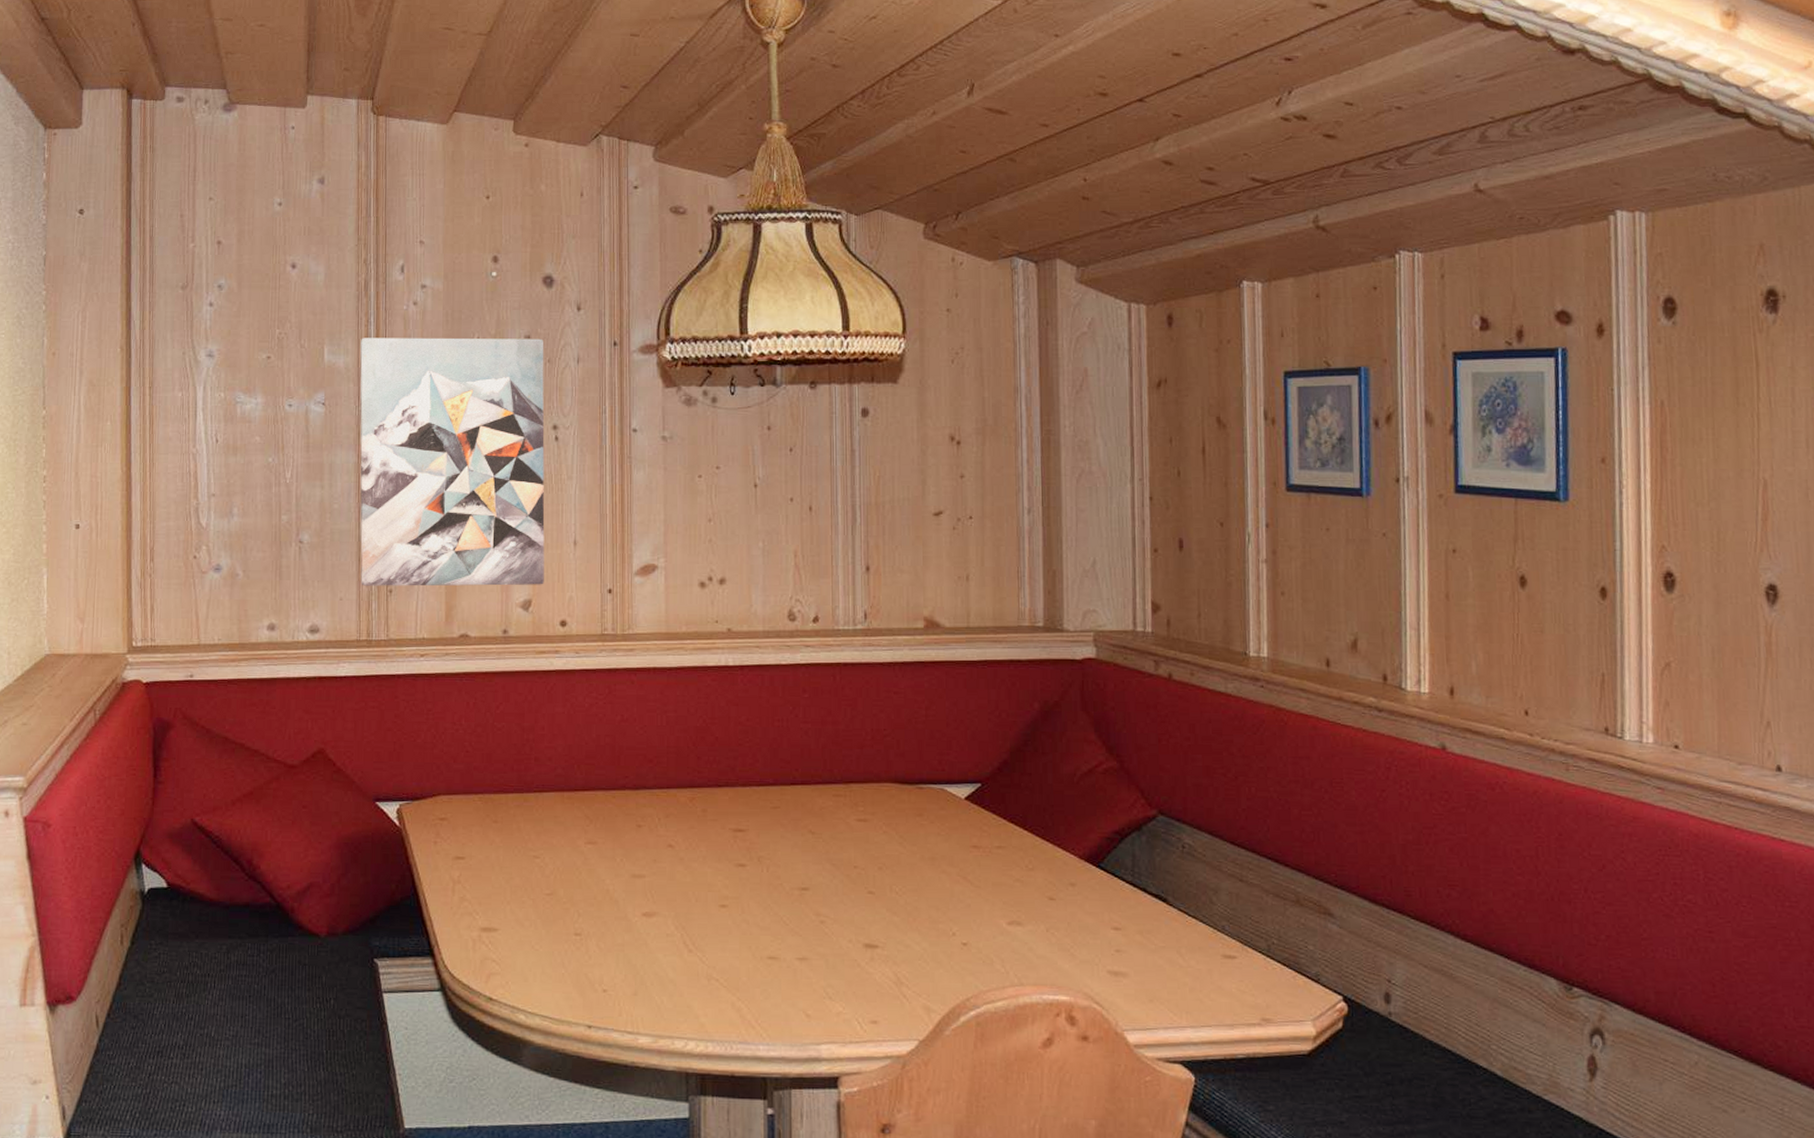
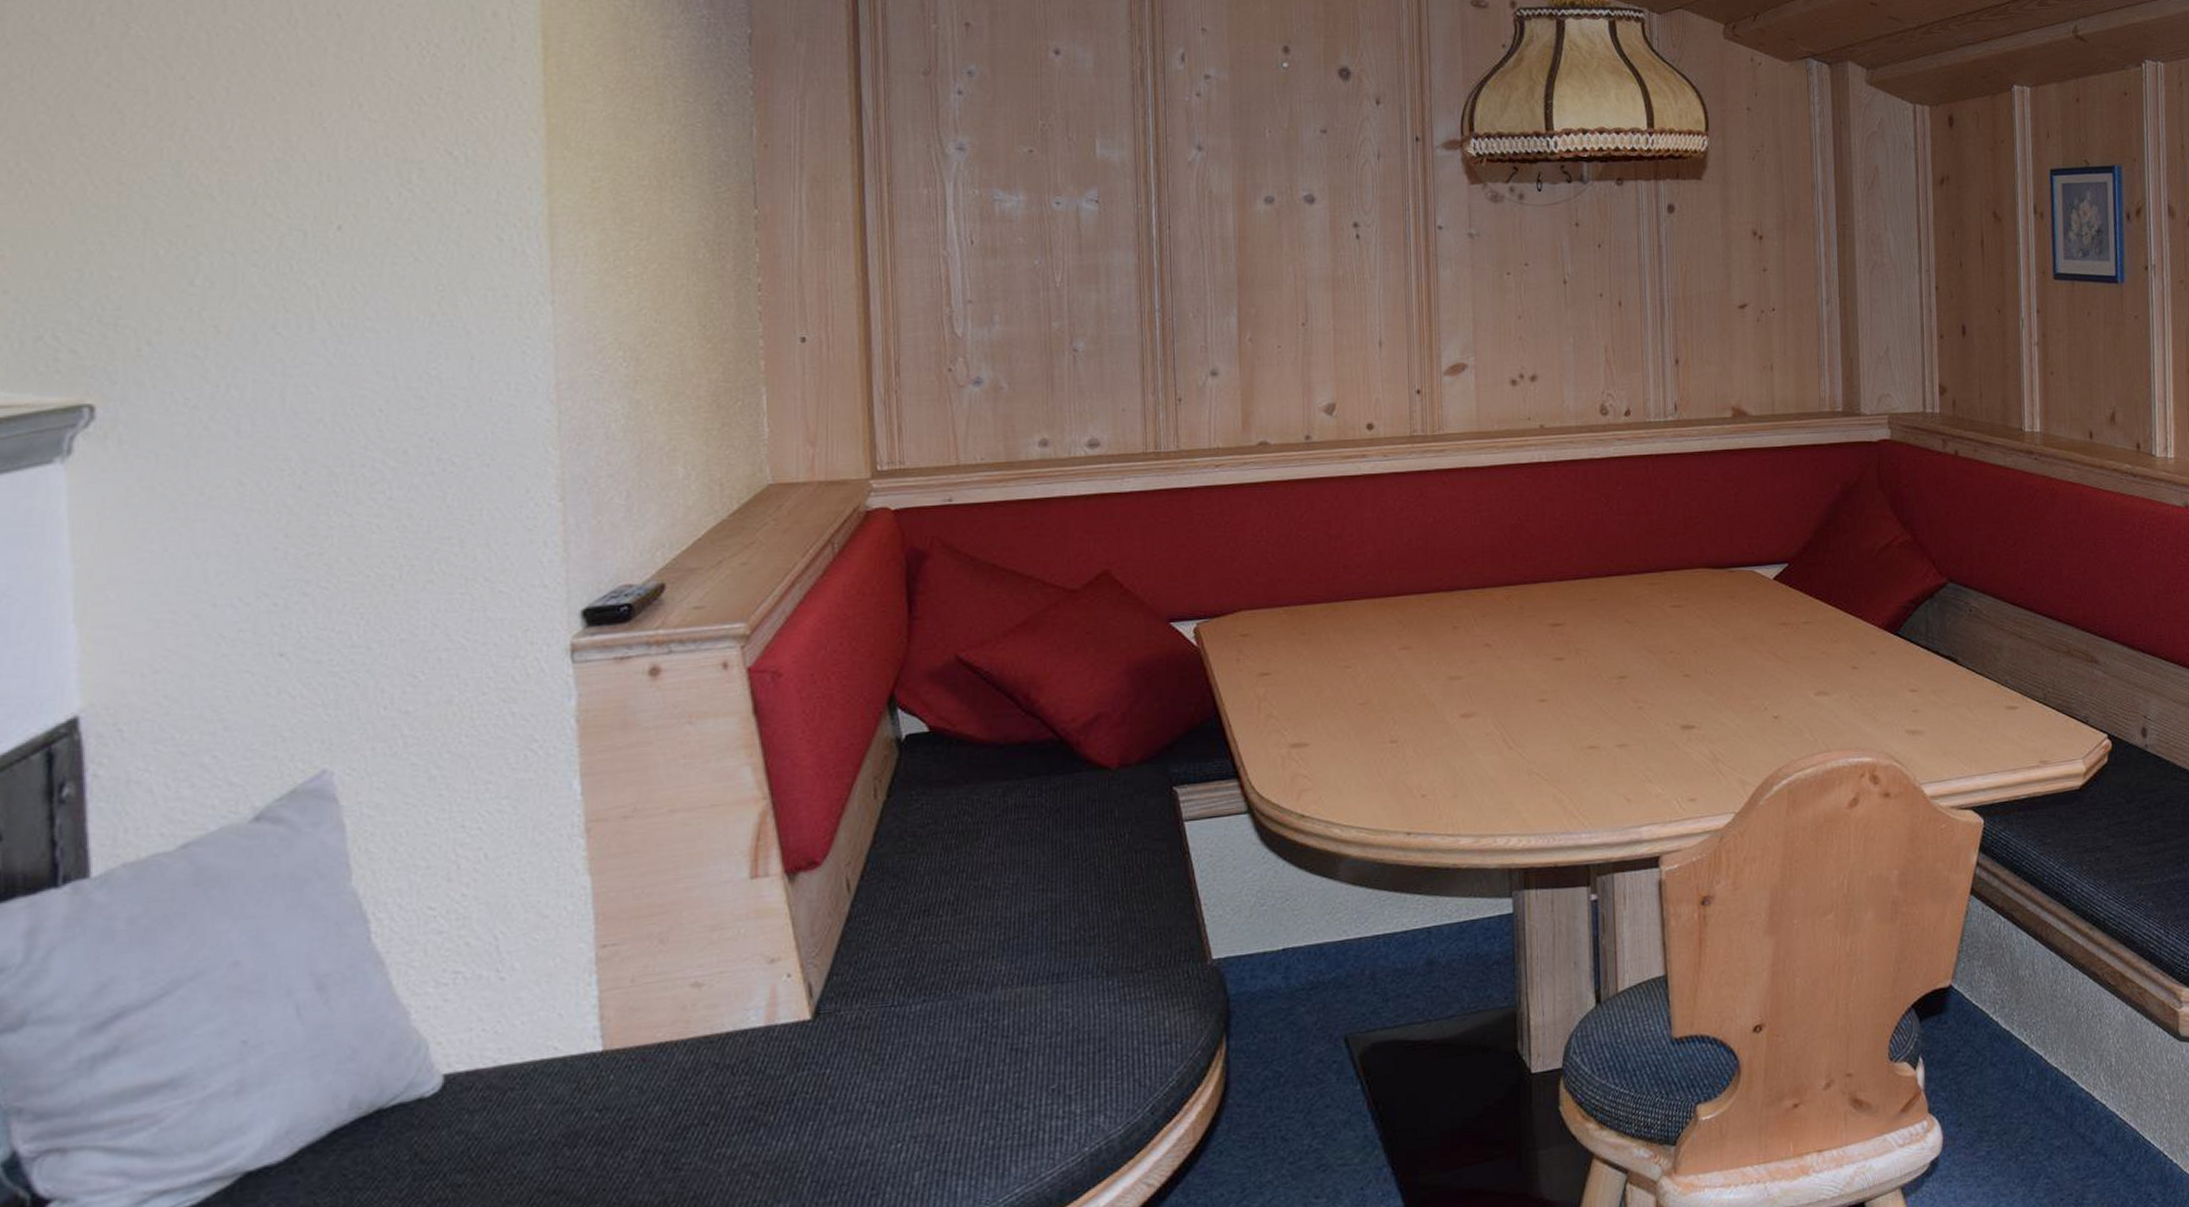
wall art: present [360,338,545,586] -> none [1136,131,1348,395]

